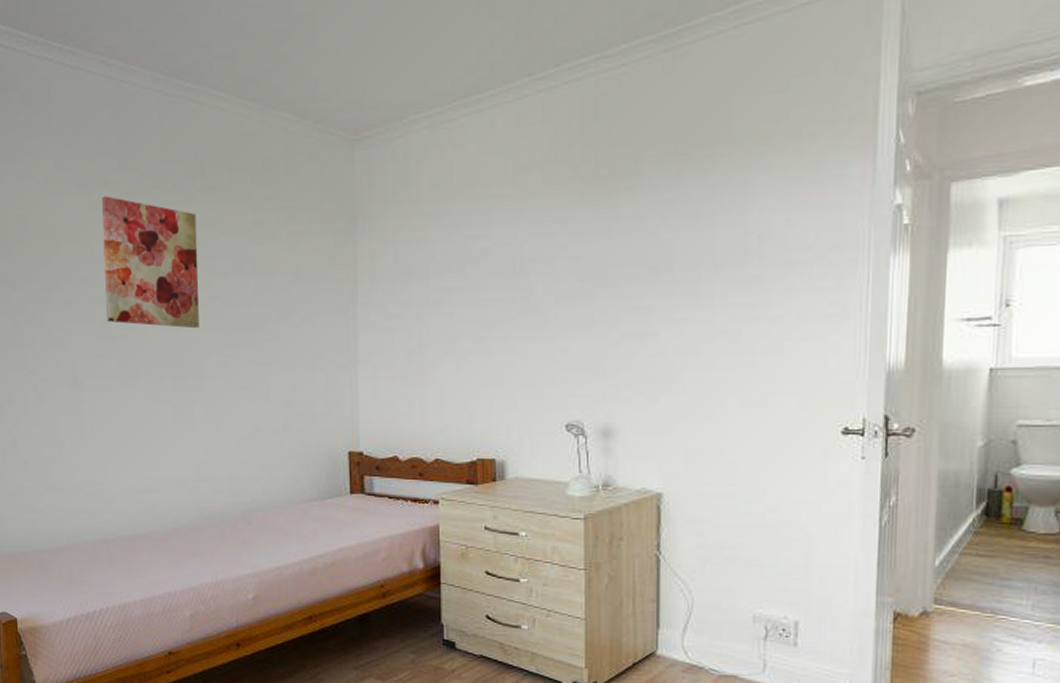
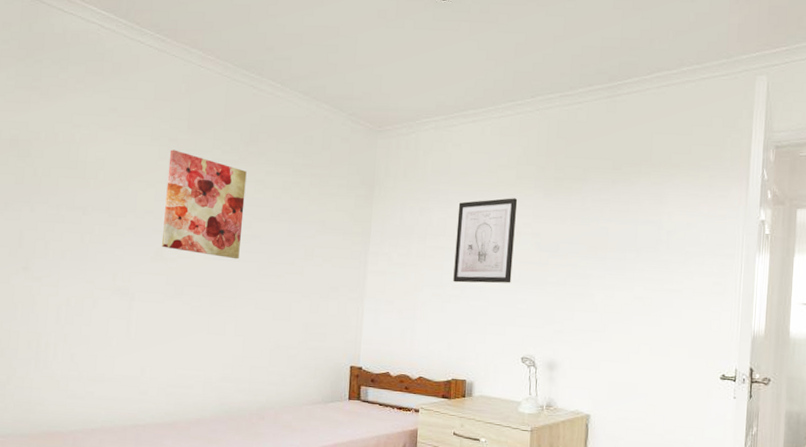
wall art: none [467,211,547,333] -> present [453,198,518,283]

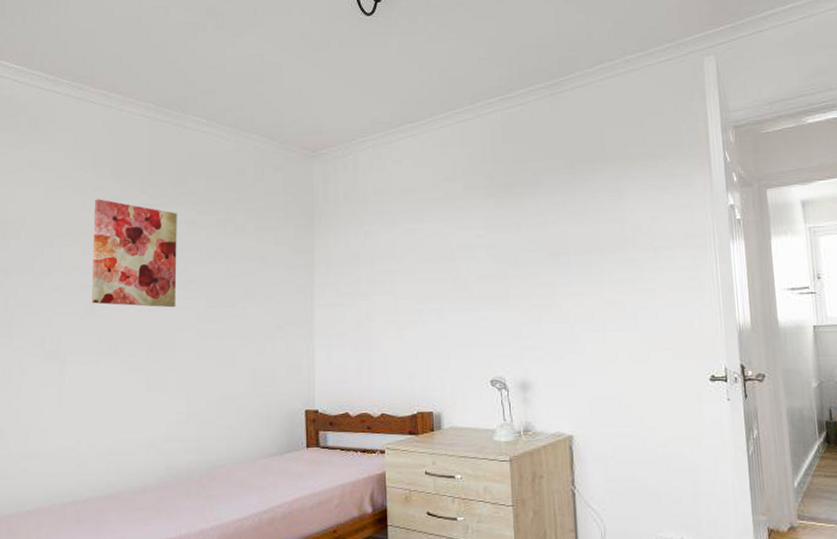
wall art: present [453,198,518,283] -> none [405,210,471,307]

